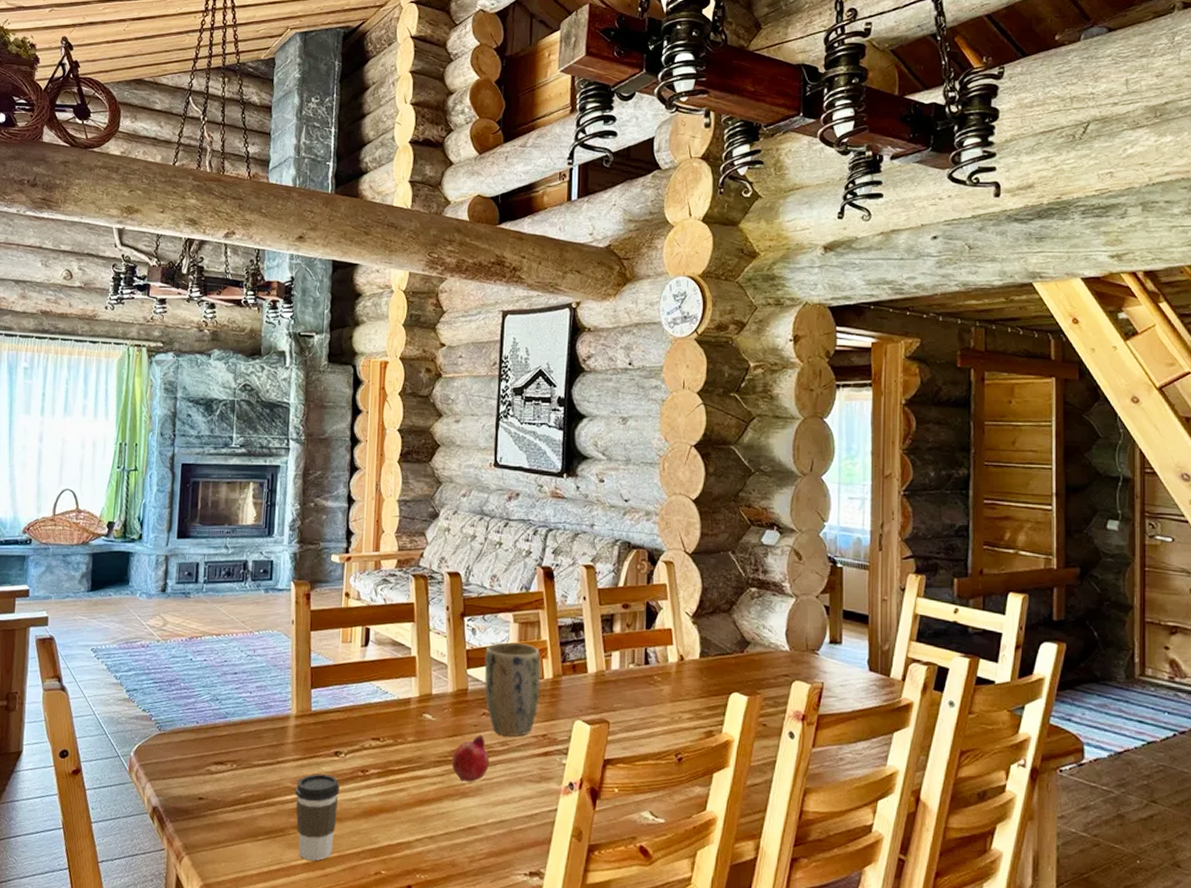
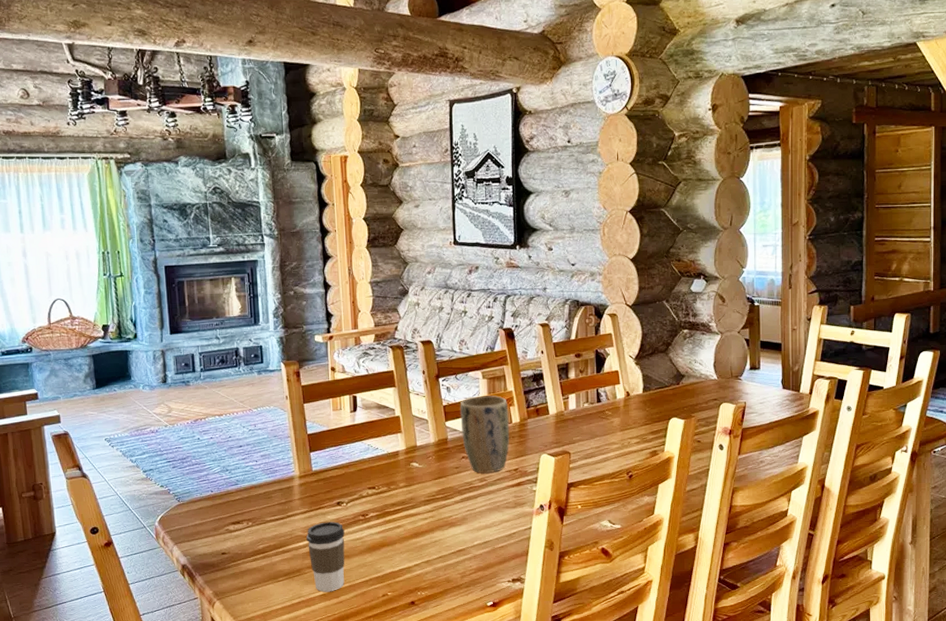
fruit: present [451,735,489,782] -> none [439,475,471,514]

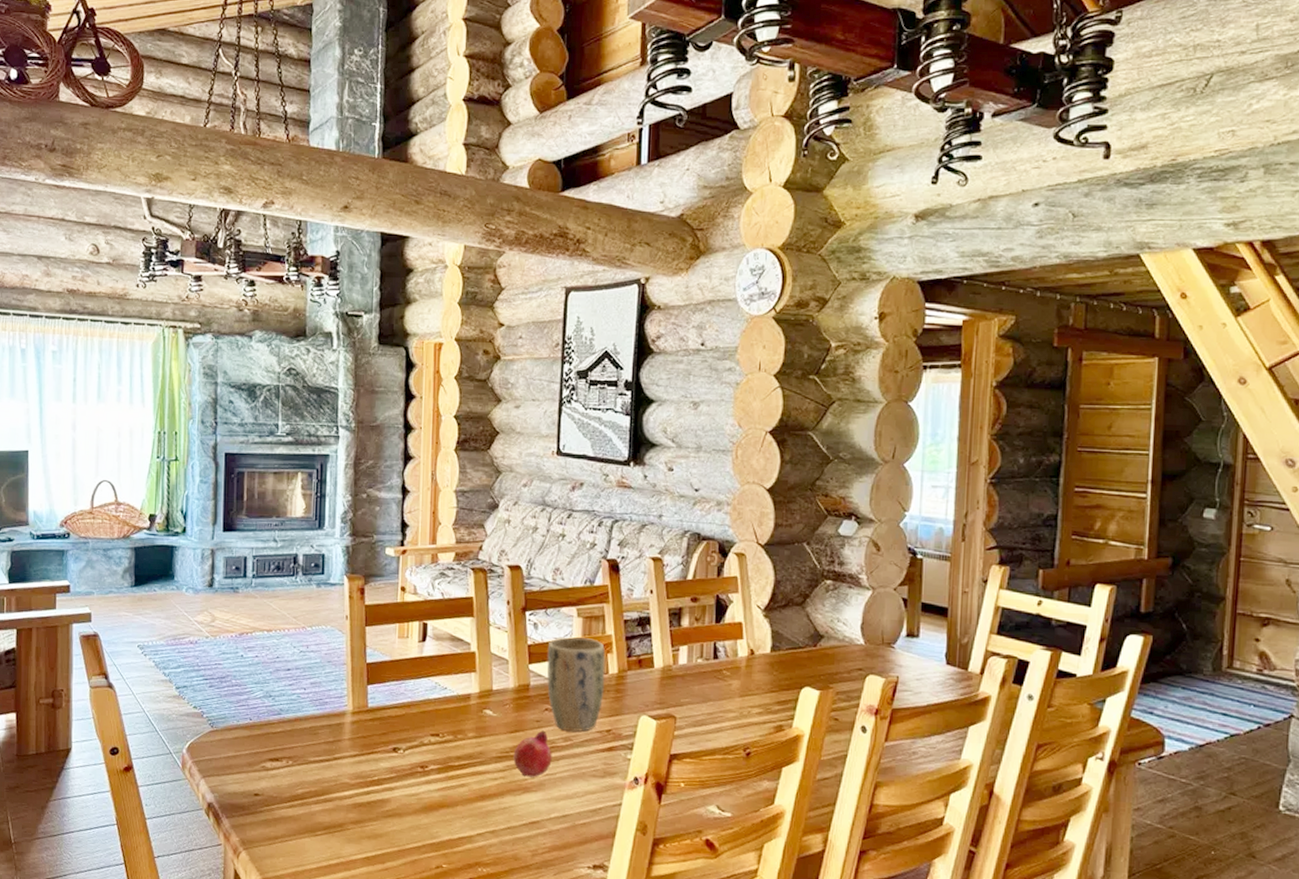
coffee cup: present [306,521,345,592] -> none [353,770,399,855]
fruit: none [439,475,471,514] -> present [513,730,552,777]

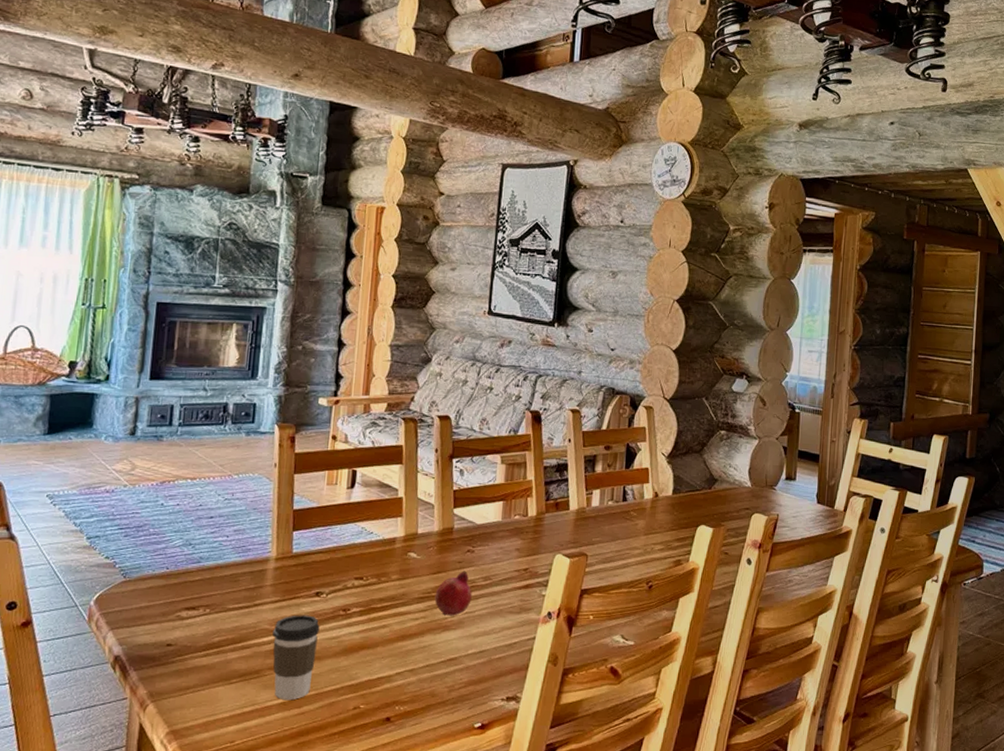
coffee cup: none [353,770,399,855] -> present [272,615,320,699]
plant pot: present [547,637,606,732] -> none [470,482,526,571]

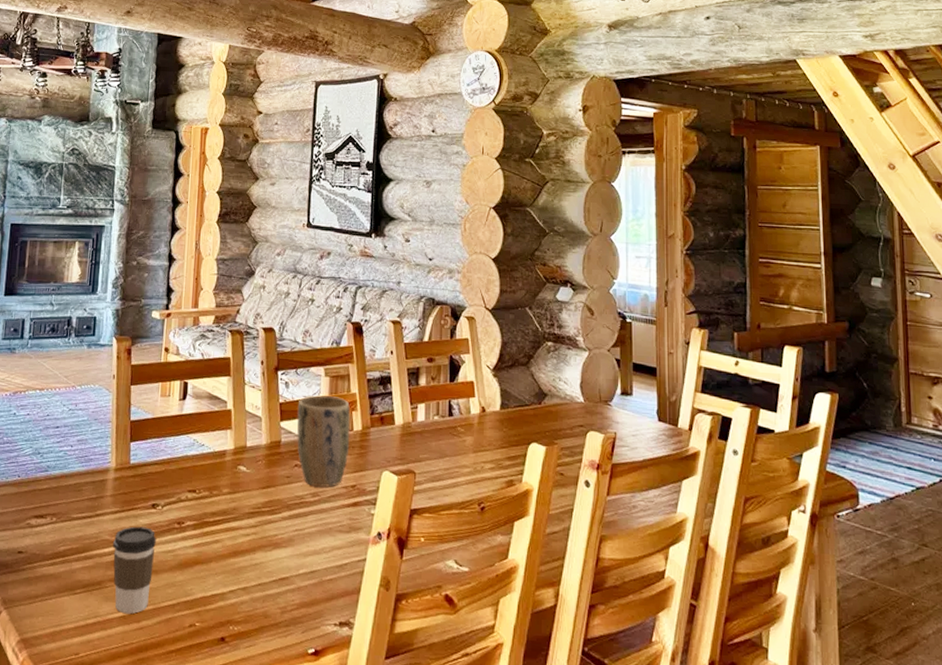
fruit: present [434,571,472,616] -> none [264,486,301,533]
plant pot: none [470,482,526,571] -> present [297,395,351,487]

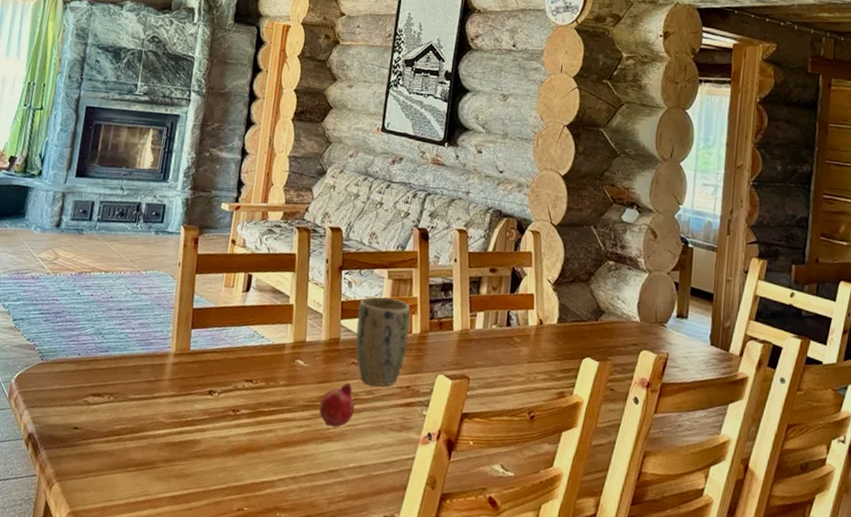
coffee cup: present [113,526,156,614] -> none [166,410,211,495]
fruit: none [264,486,301,533] -> present [318,382,355,427]

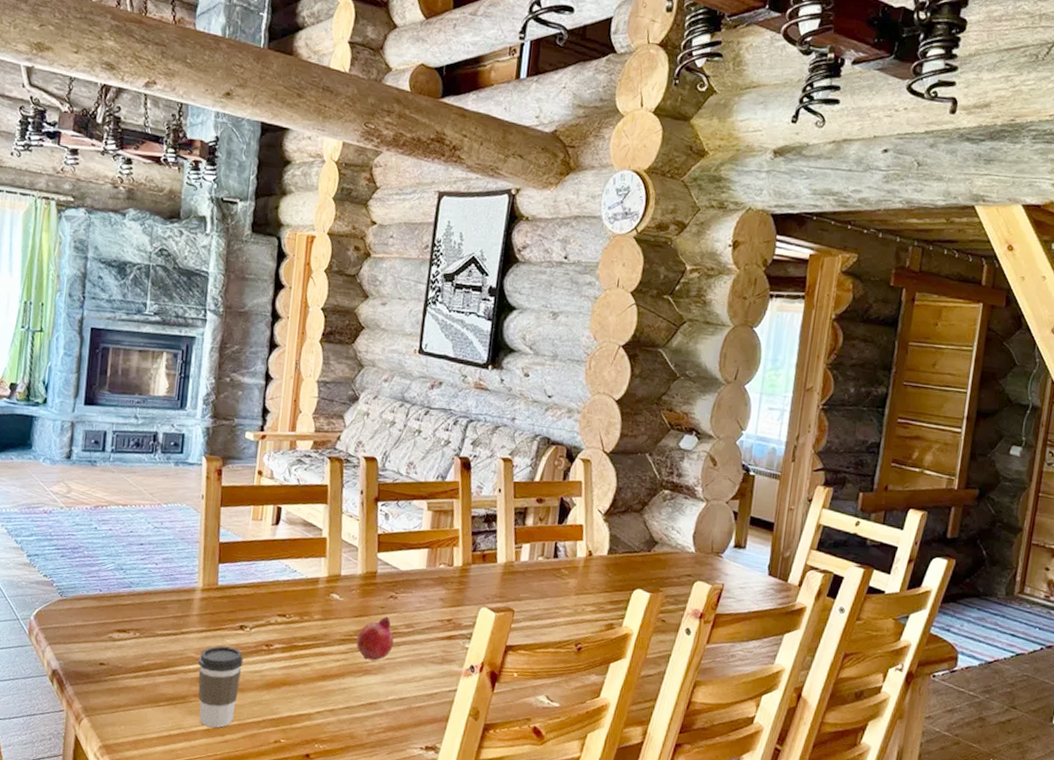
coffee cup: none [166,410,211,495] -> present [198,645,243,728]
plant pot: present [355,296,410,386] -> none [393,528,452,620]

